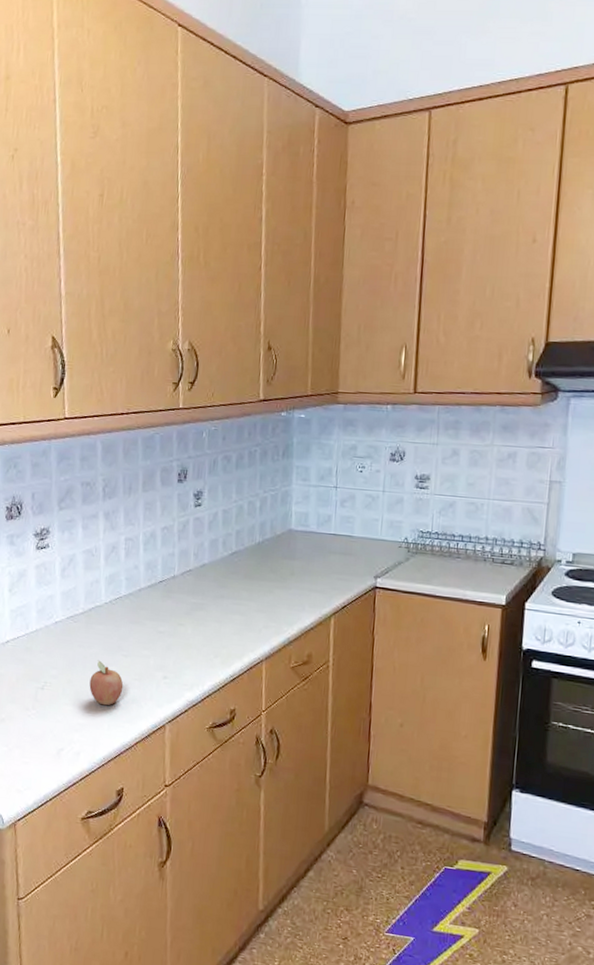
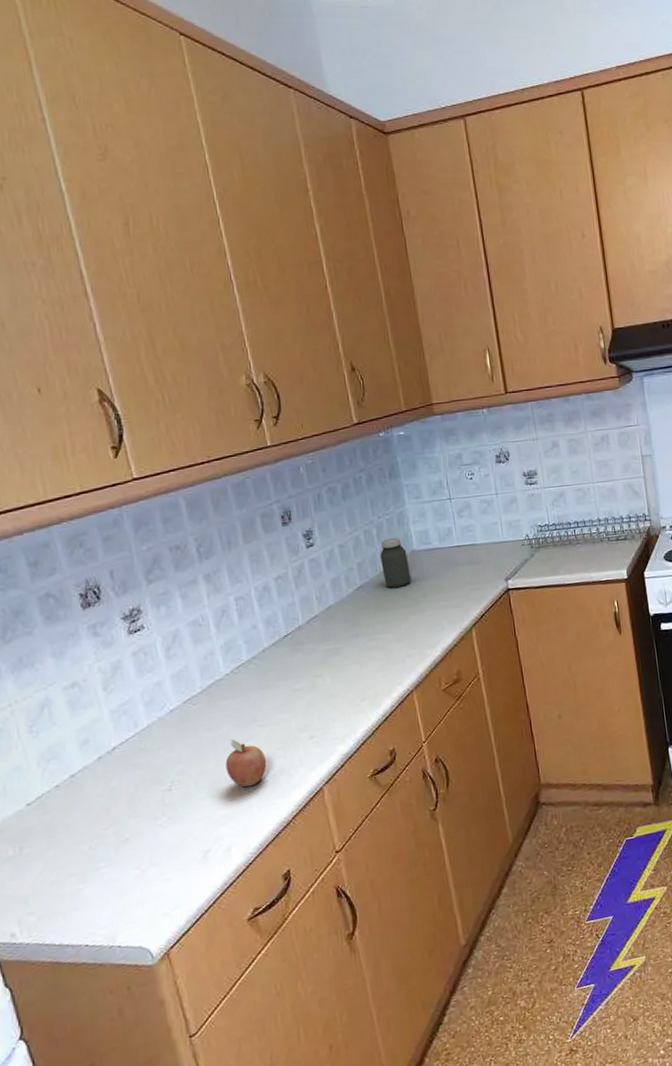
jar: none [257,513,284,561] -> present [380,537,411,588]

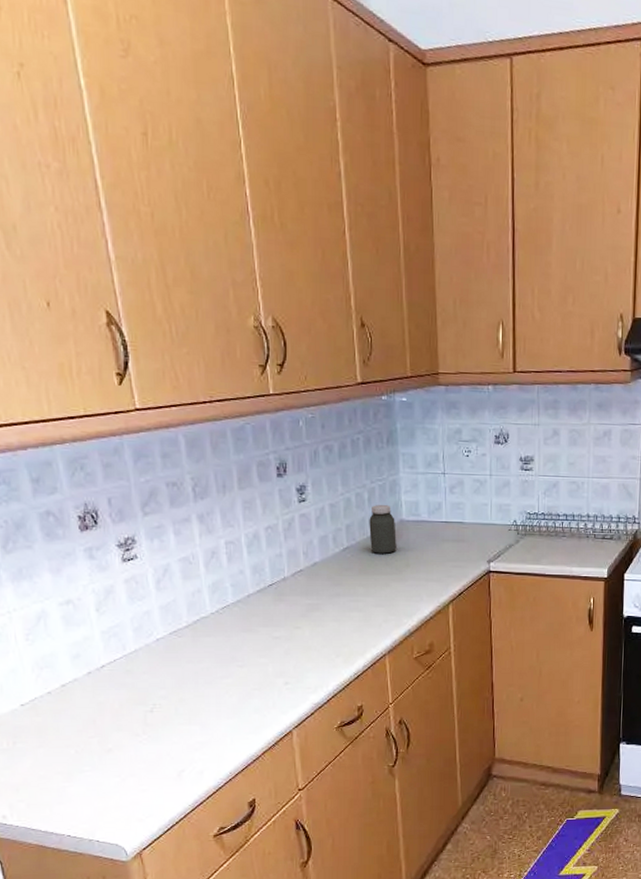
fruit: present [225,739,267,788] -> none [204,674,243,720]

